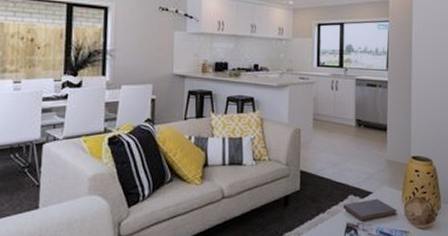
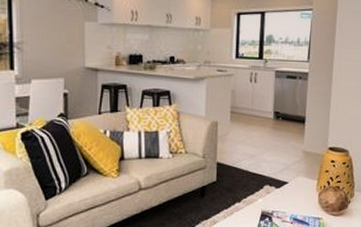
book: present [343,199,397,221] -> none [258,188,312,209]

